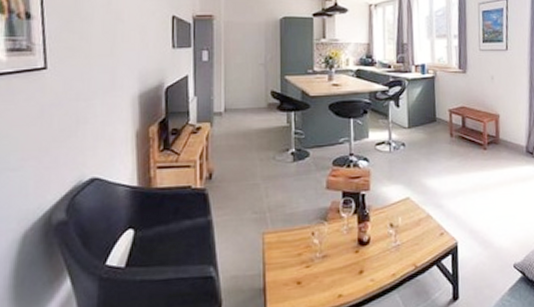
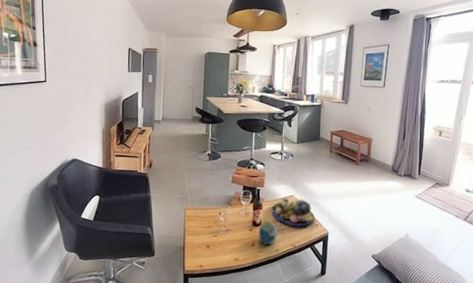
decorative egg: none [367,234,393,270] -> present [258,219,278,246]
fruit bowl: none [382,200,439,239] -> present [272,198,315,226]

